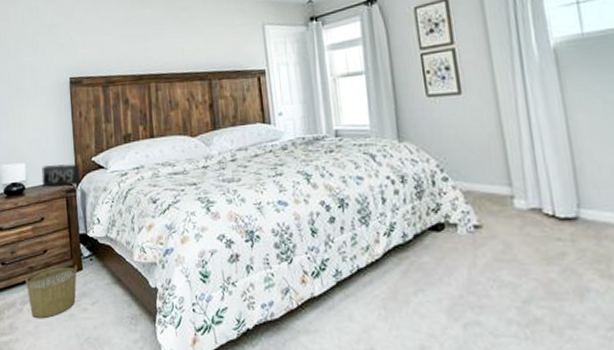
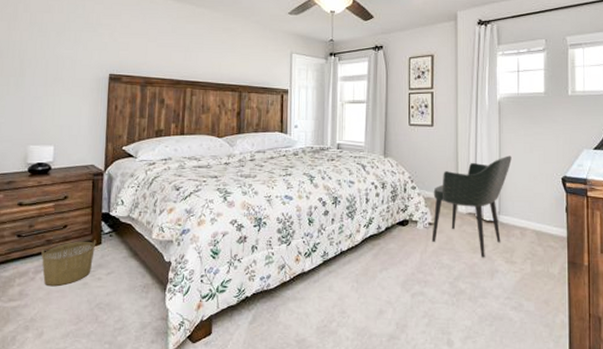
alarm clock: present [41,164,83,187] -> none [69,149,111,170]
armchair: none [474,123,588,271] -> present [431,155,512,258]

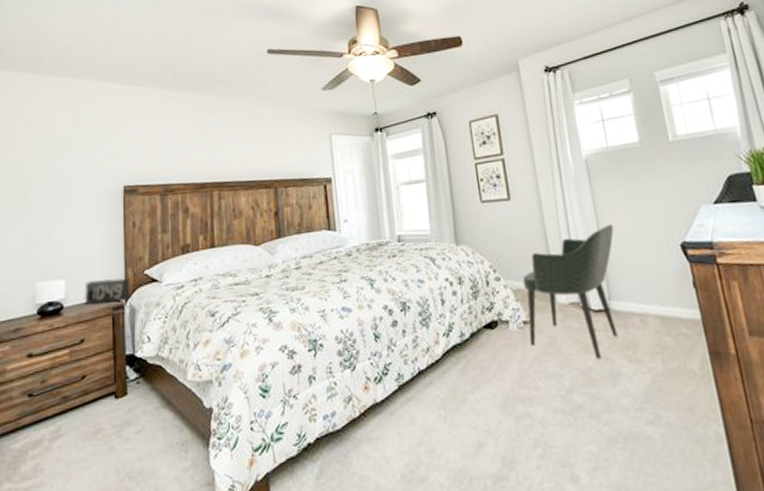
basket: present [41,240,96,287] -> none [57,390,121,457]
alarm clock: none [69,149,111,170] -> present [84,278,133,305]

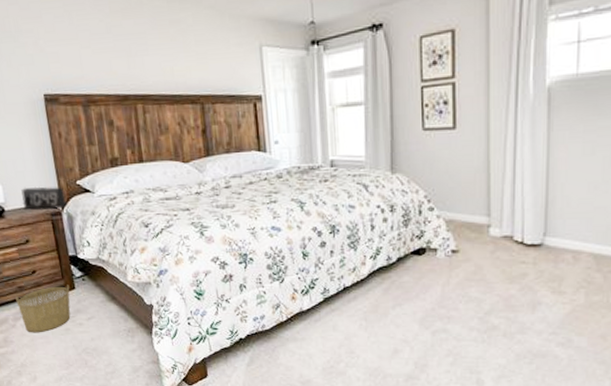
basket: none [57,390,121,457] -> present [15,285,71,333]
armchair: present [522,224,618,359] -> none [455,160,565,289]

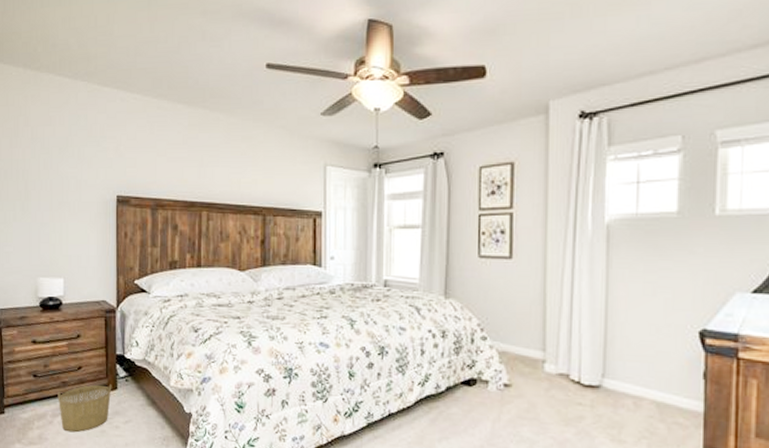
alarm clock: present [21,186,68,210] -> none [80,282,123,306]

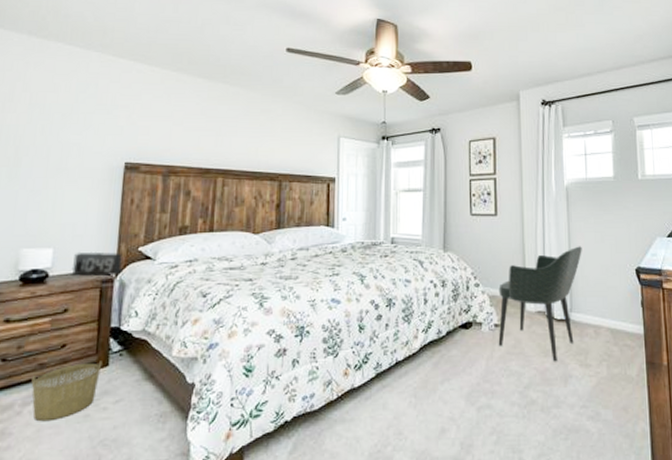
alarm clock: none [80,282,123,306] -> present [71,251,124,276]
armchair: none [507,299,624,433] -> present [498,246,582,362]

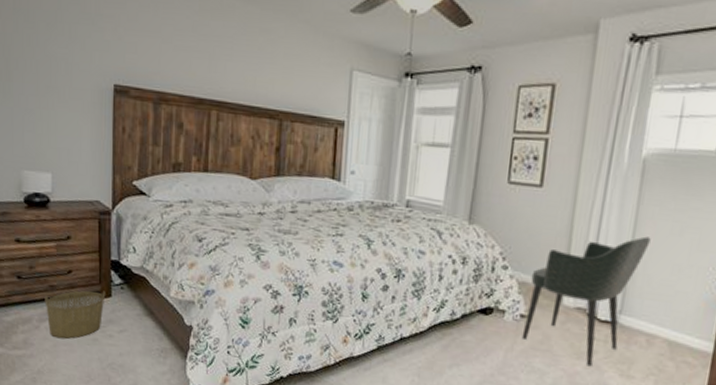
alarm clock: present [71,251,124,276] -> none [70,179,120,208]

